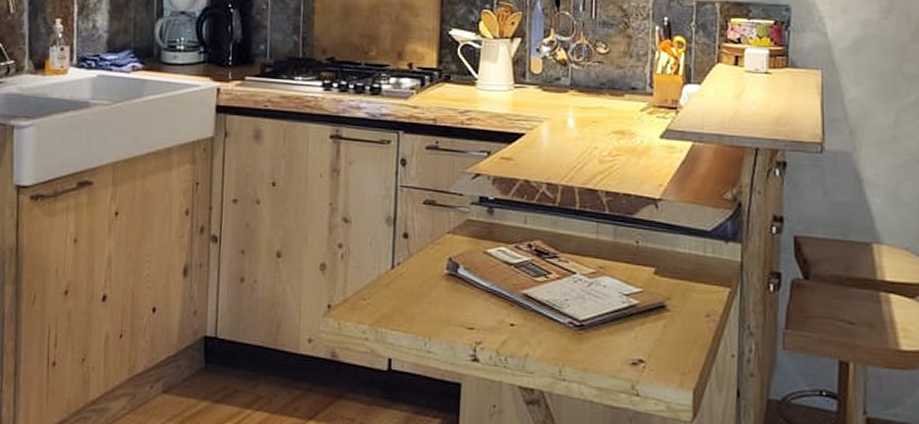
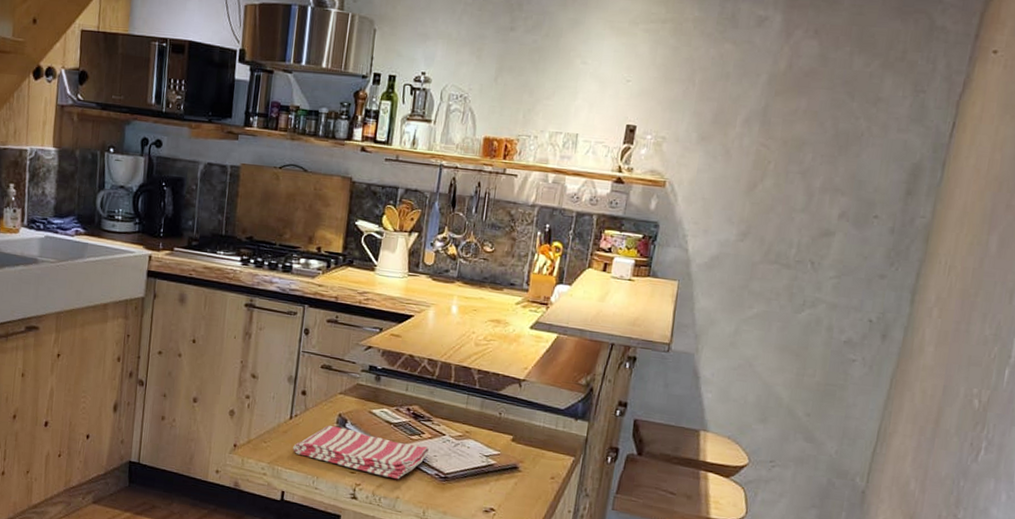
dish towel: none [398,272,558,333] -> present [293,425,429,480]

